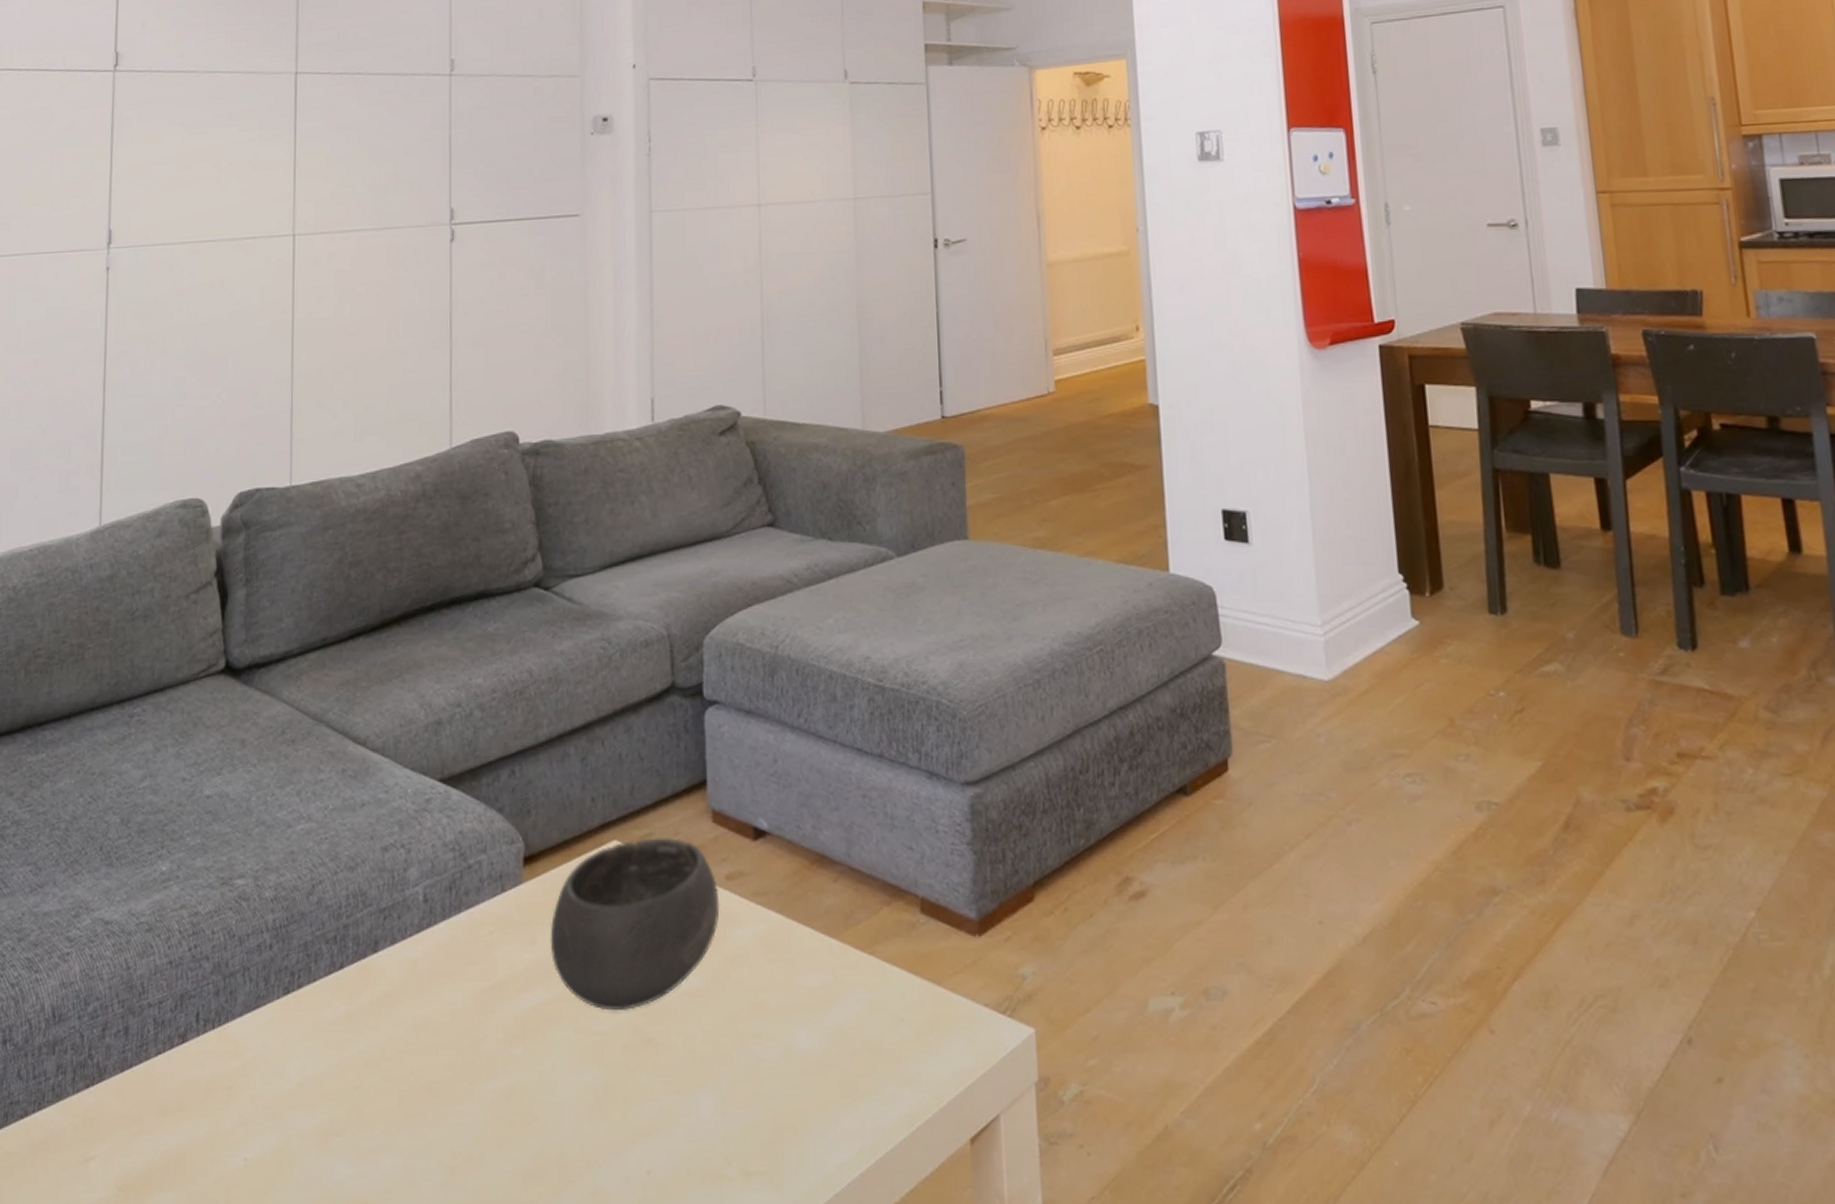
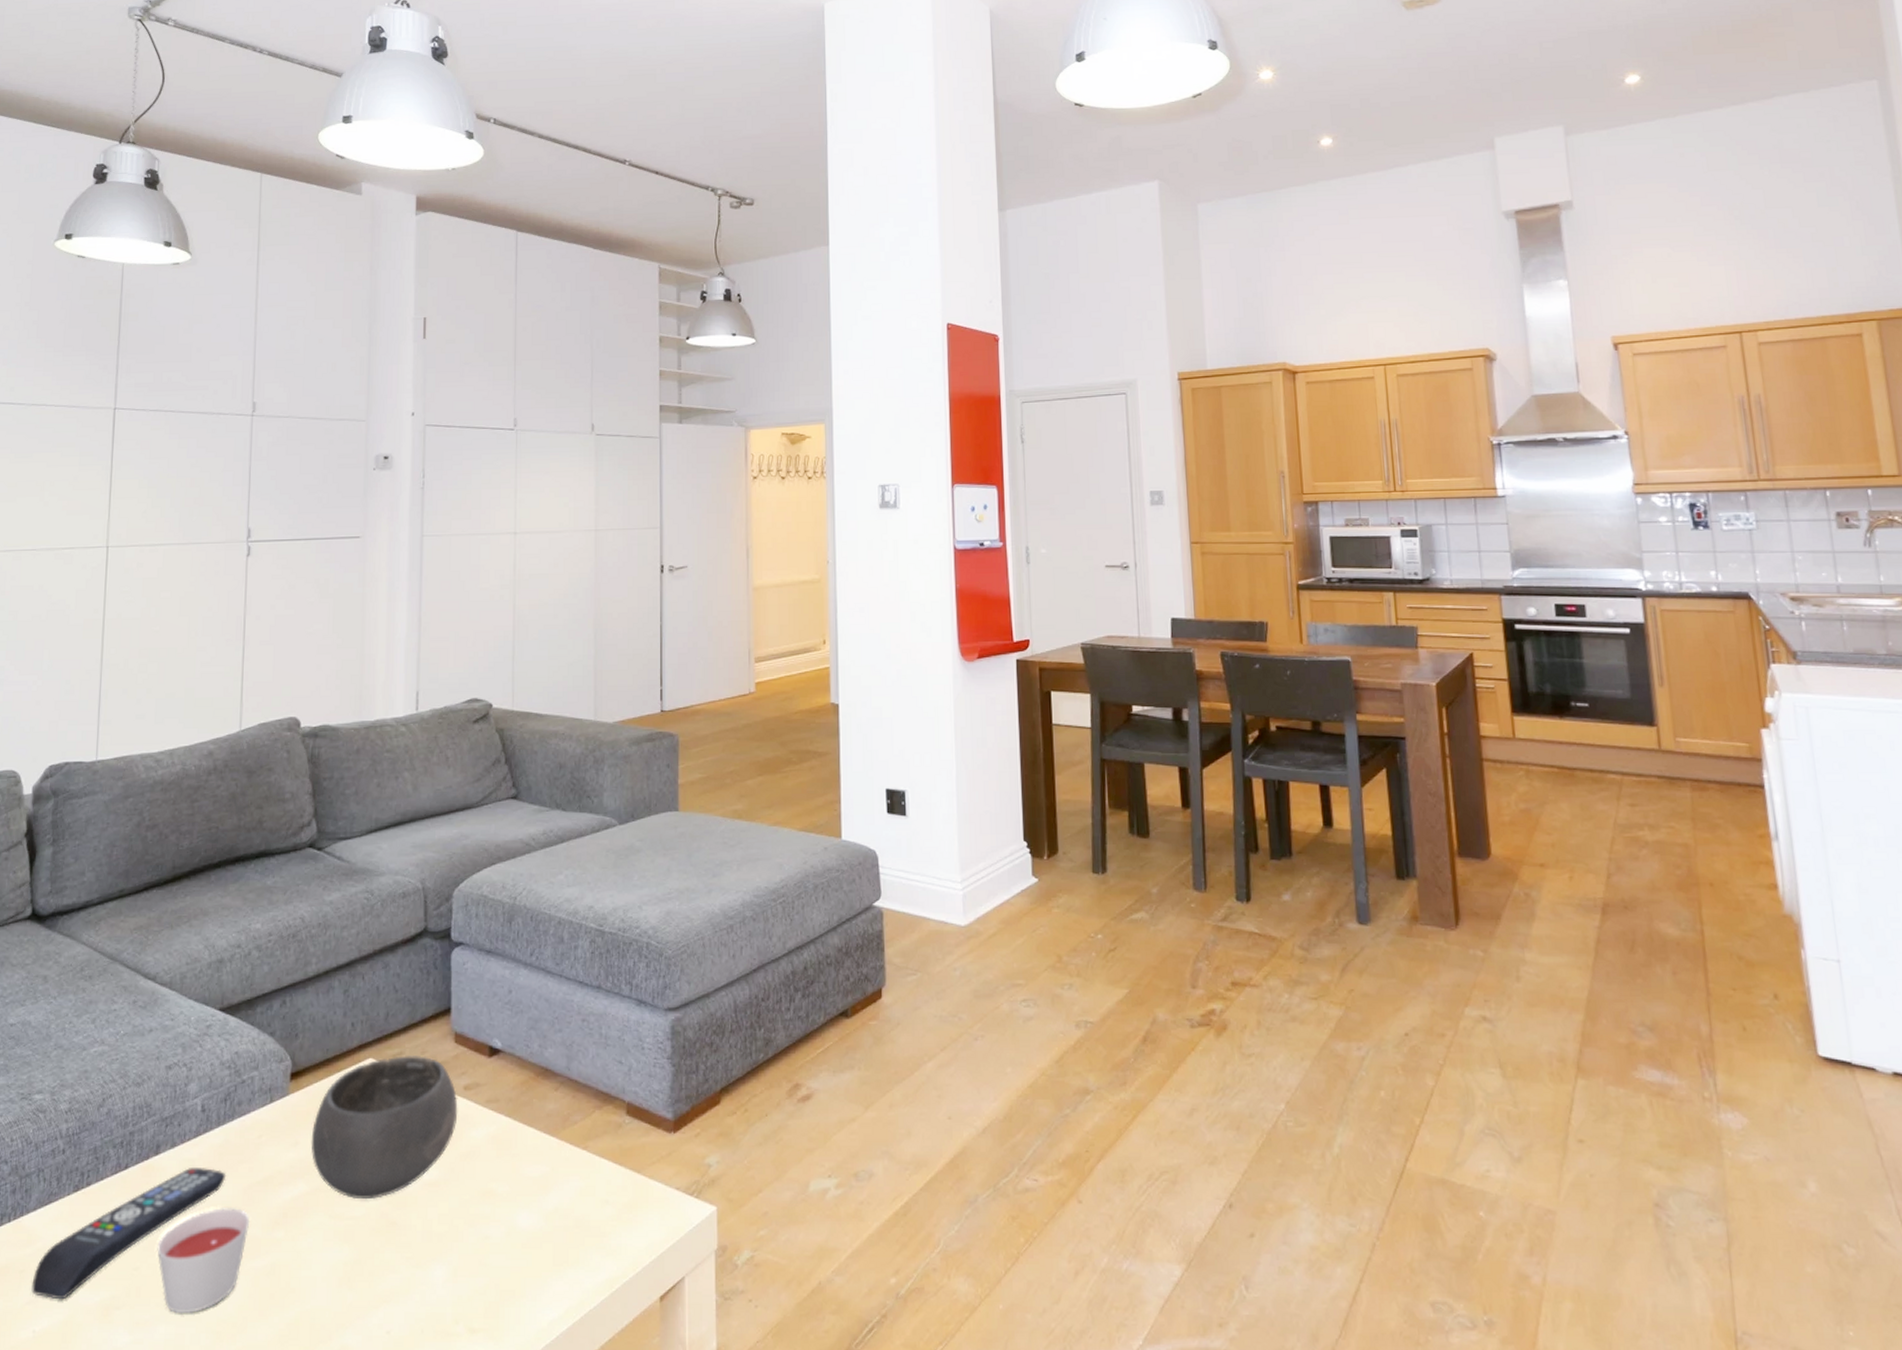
remote control: none [241,967,455,1123] -> present [31,1166,226,1300]
candle: none [379,1017,484,1142] -> present [157,1208,250,1313]

